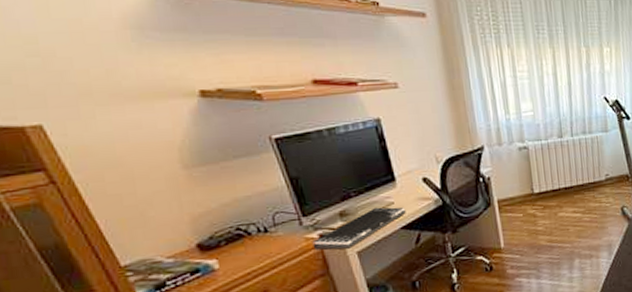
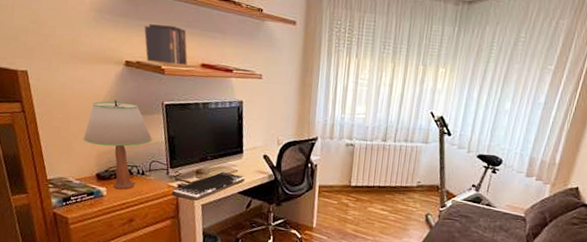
table lamp: none [162,143,269,258] -> present [83,99,153,190]
books: none [216,36,293,87] -> present [144,24,188,65]

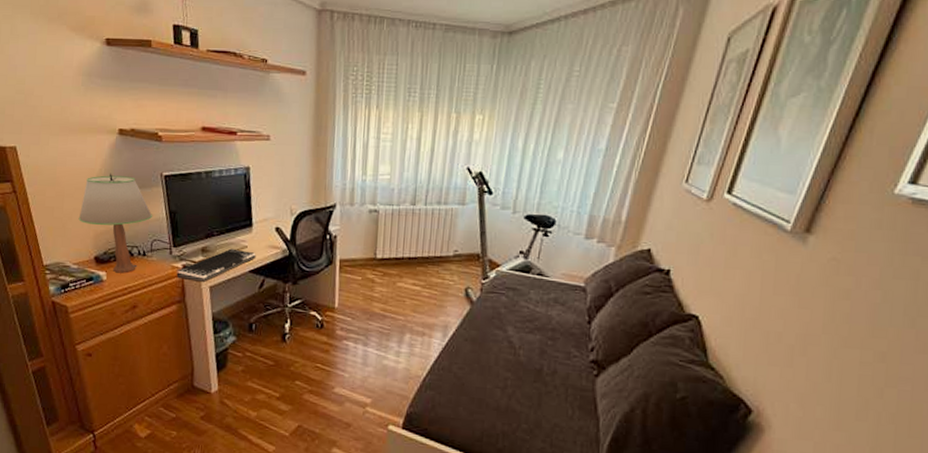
books: present [144,24,188,65] -> none [137,86,187,130]

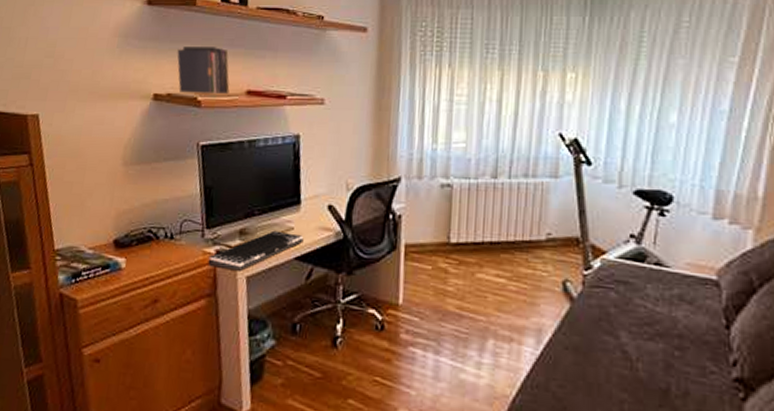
table lamp: present [78,173,153,274] -> none [99,143,185,260]
books: none [137,86,187,130] -> present [177,46,230,94]

